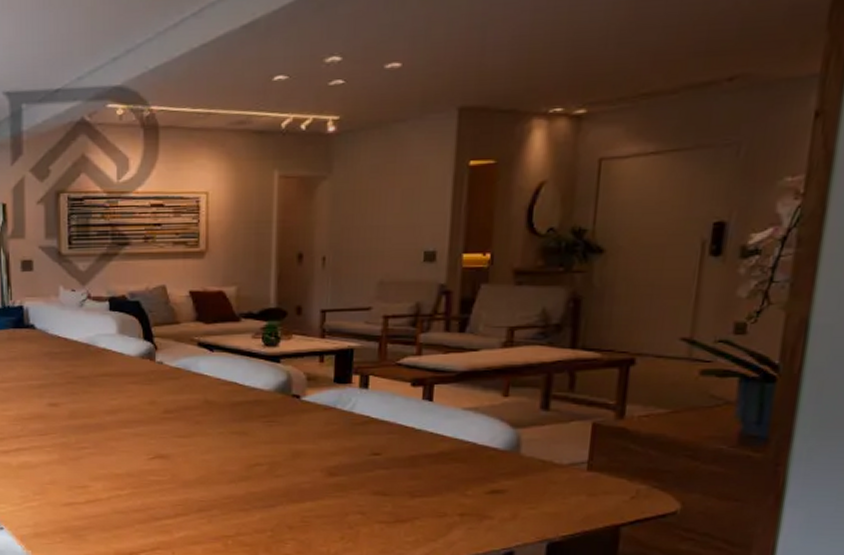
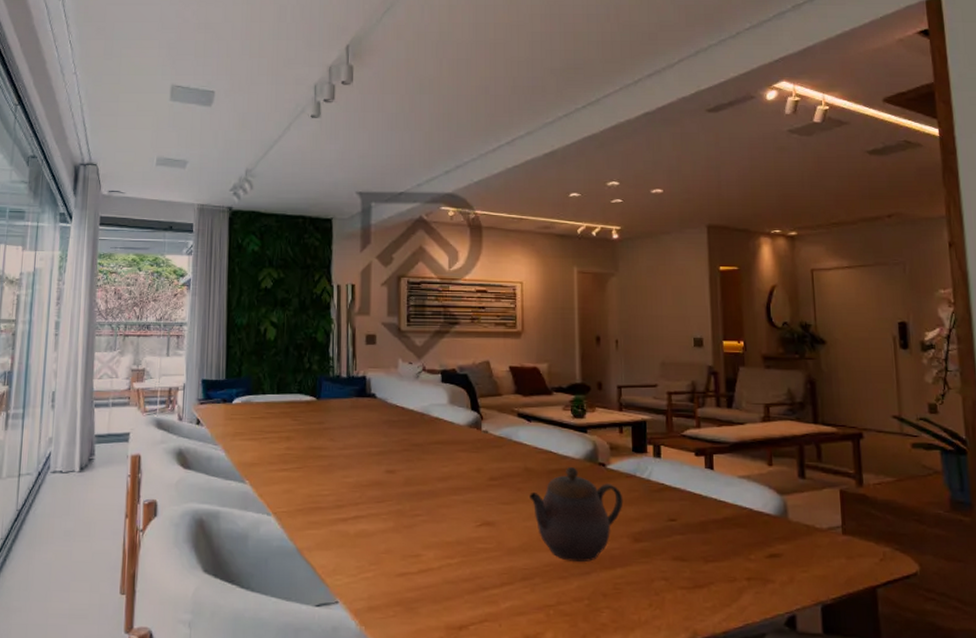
teapot: none [209,399,319,495] -> present [530,467,623,562]

